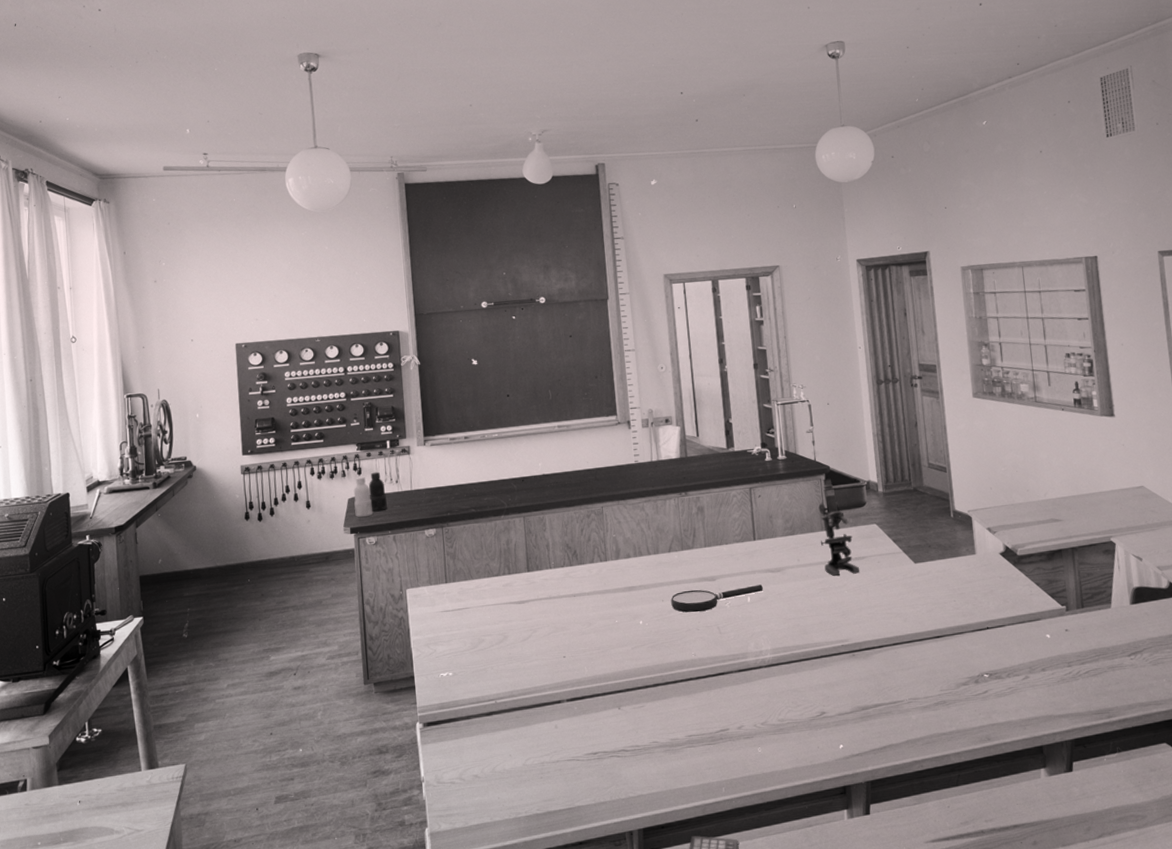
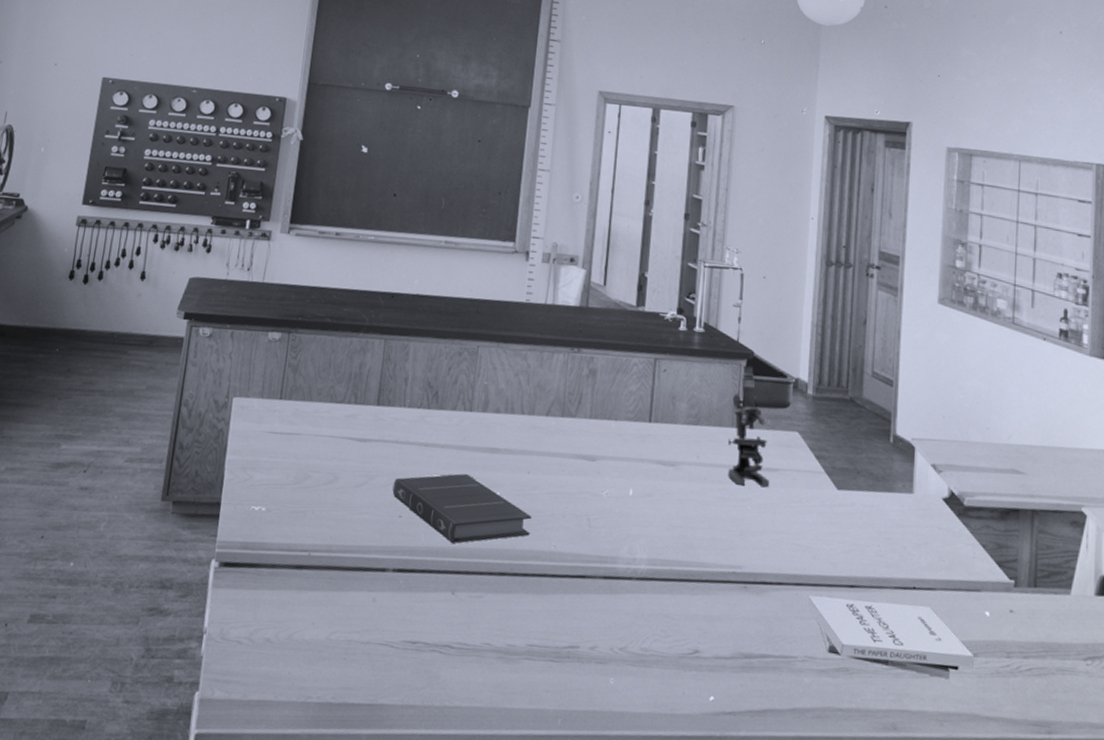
bottle: present [353,472,387,518] -> none [193,253,234,304]
book: none [553,612,673,669] -> present [392,474,532,543]
magnifying glass: present [671,585,763,613] -> none [537,466,650,496]
books: none [903,640,1044,693] -> present [806,595,975,679]

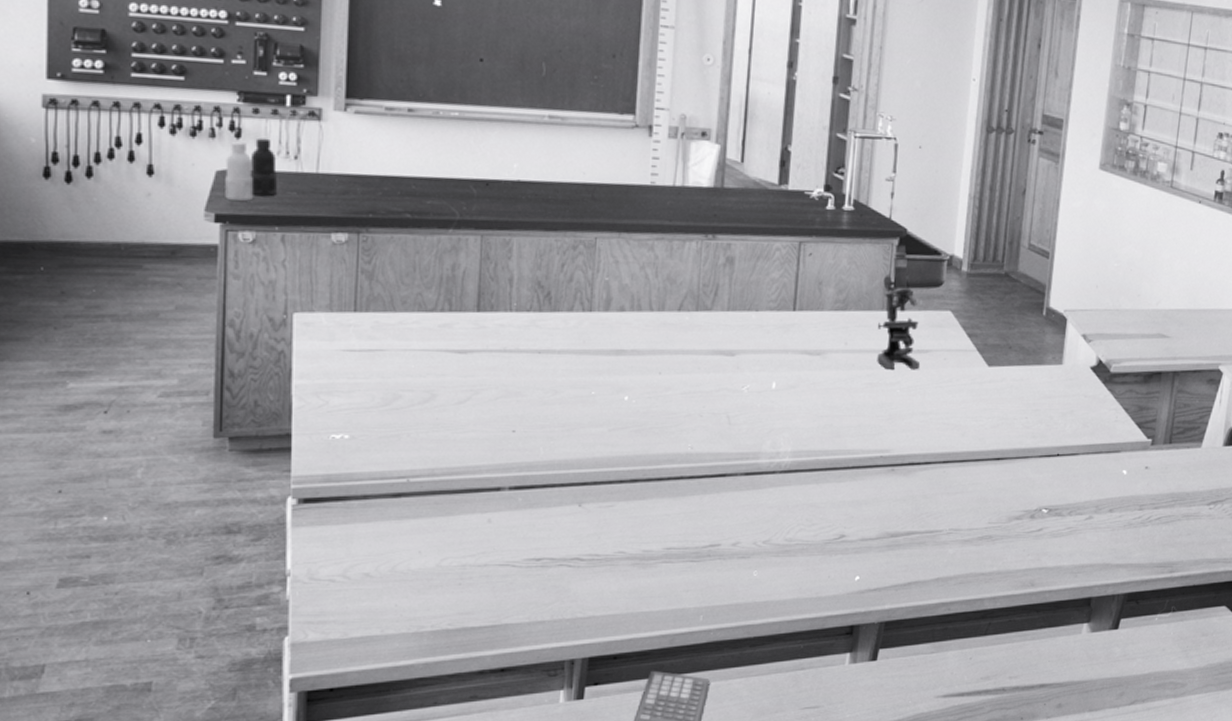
bottle: none [193,253,234,304] -> present [225,137,277,202]
book: present [392,474,532,543] -> none [502,380,665,454]
books: present [806,595,975,679] -> none [952,470,1110,535]

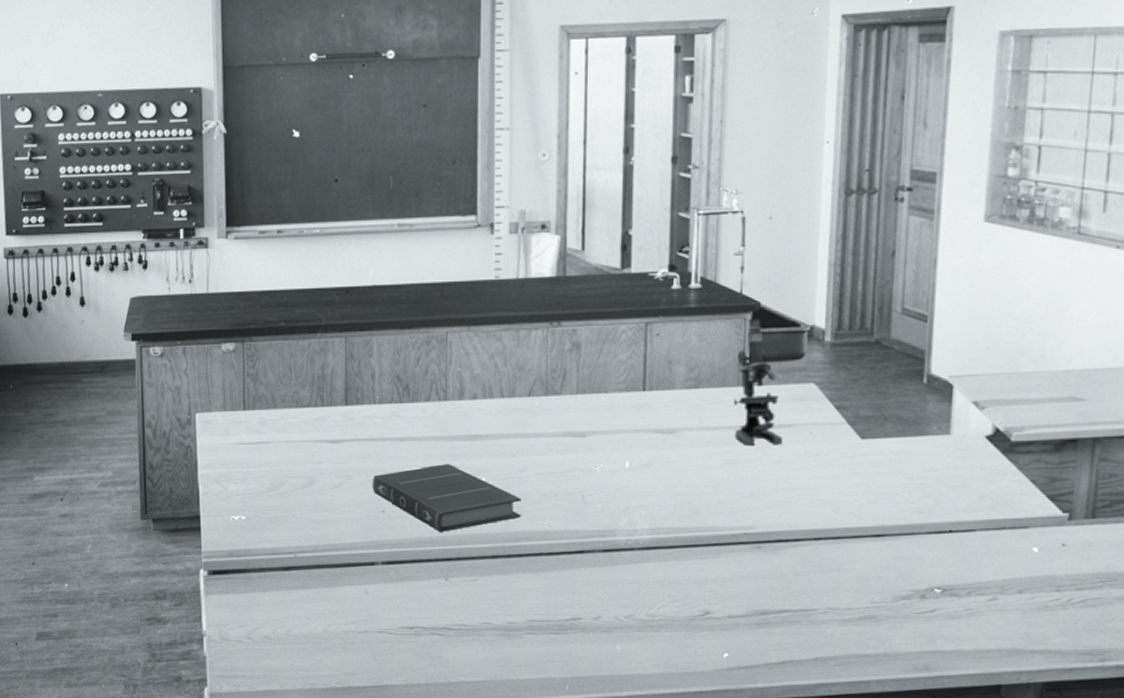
bottle: present [225,137,277,202] -> none [137,267,177,322]
book: none [502,380,665,454] -> present [372,464,522,532]

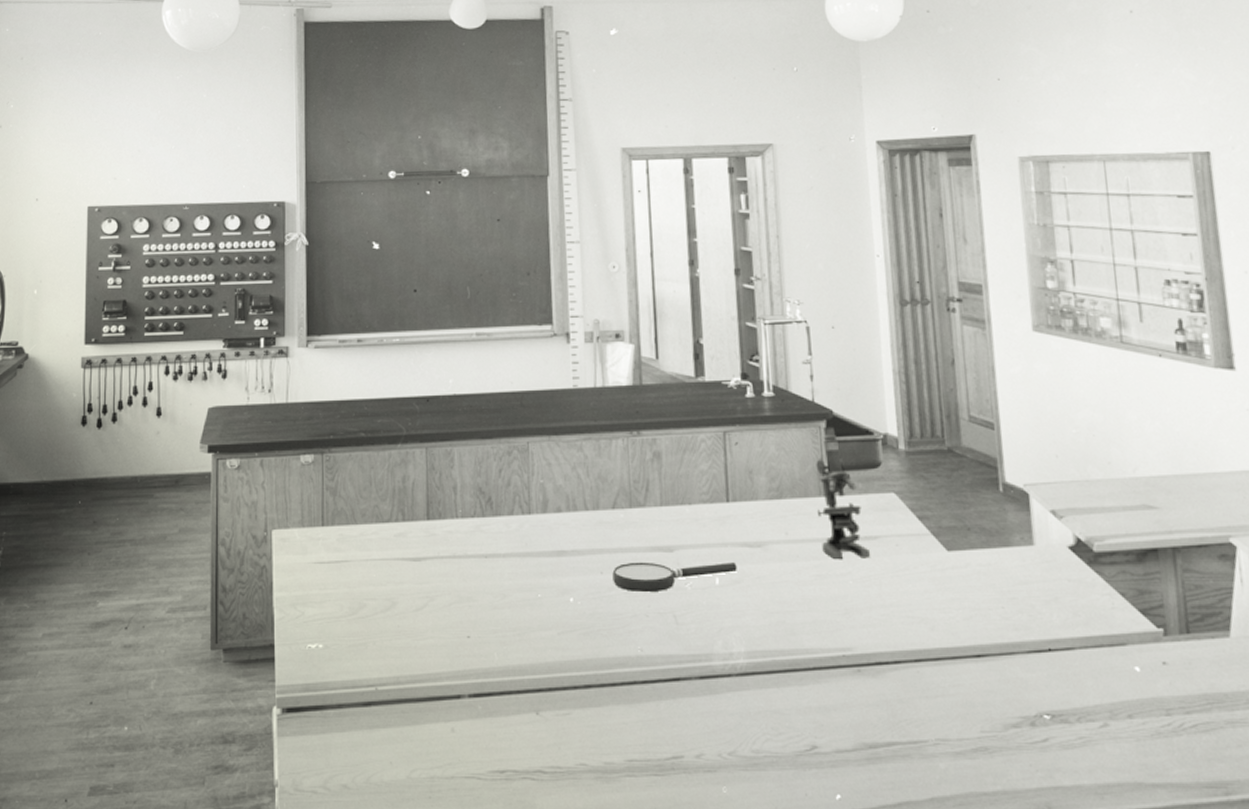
book: present [372,464,522,532] -> none [456,583,613,659]
magnifying glass: none [525,446,648,474] -> present [612,562,737,593]

